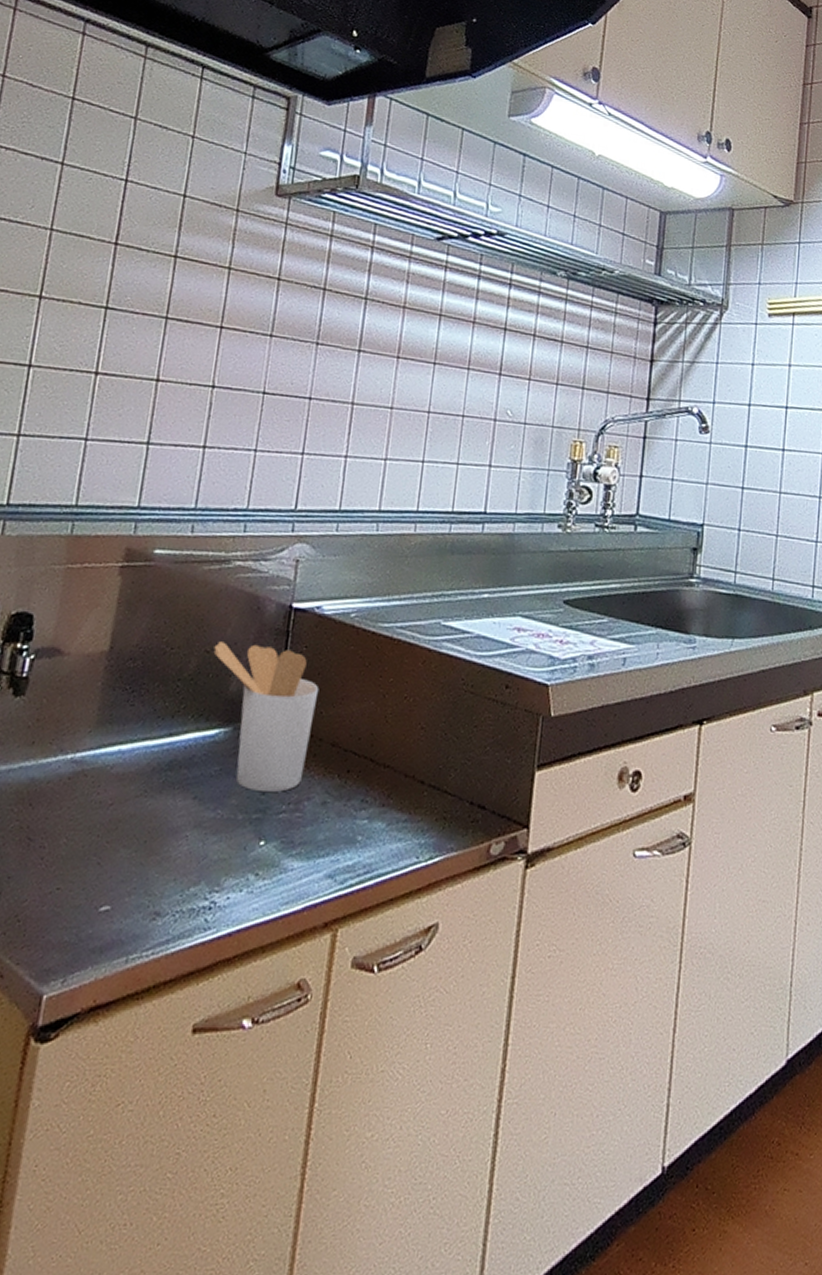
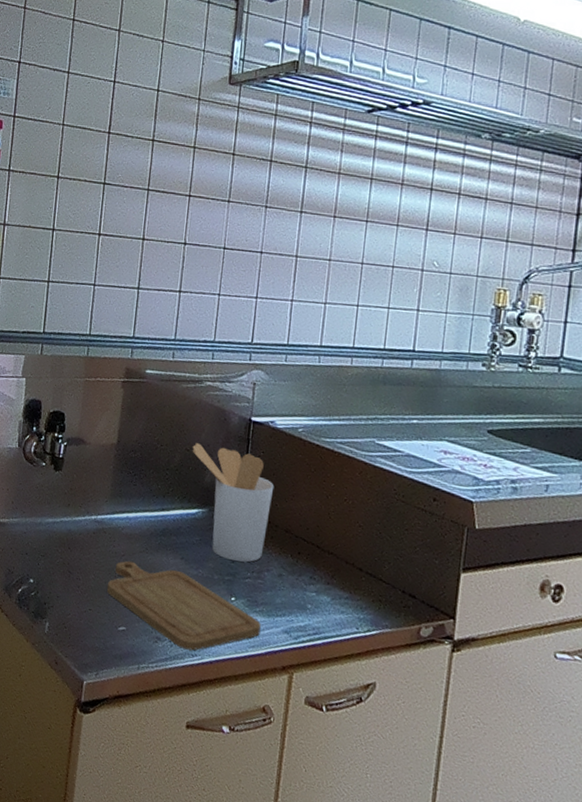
chopping board: none [84,811,298,923] -> present [106,561,261,651]

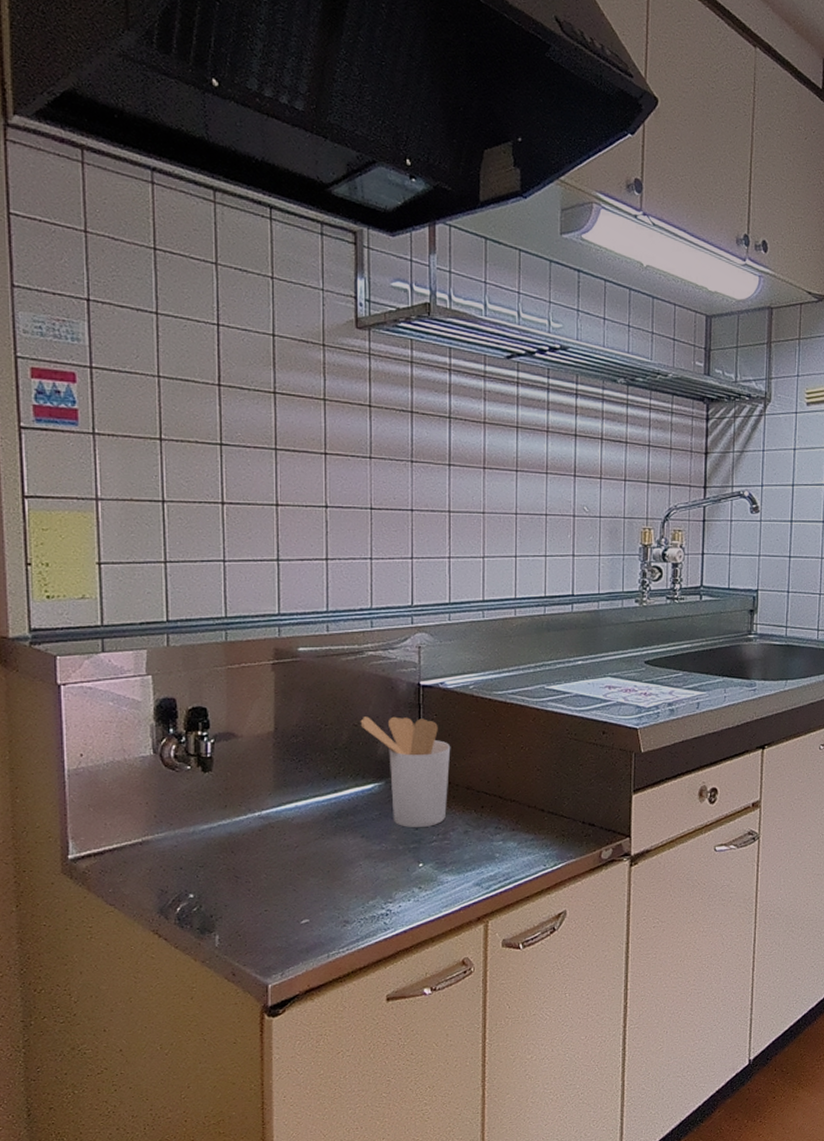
chopping board: present [106,561,261,651] -> none [282,850,452,926]

